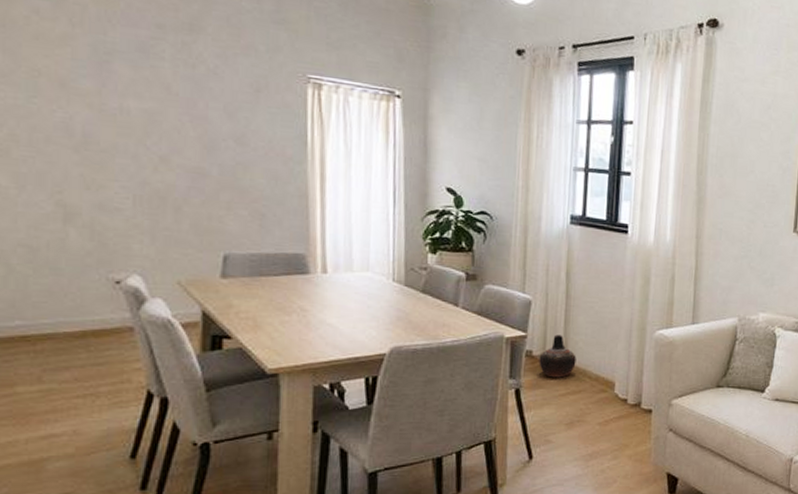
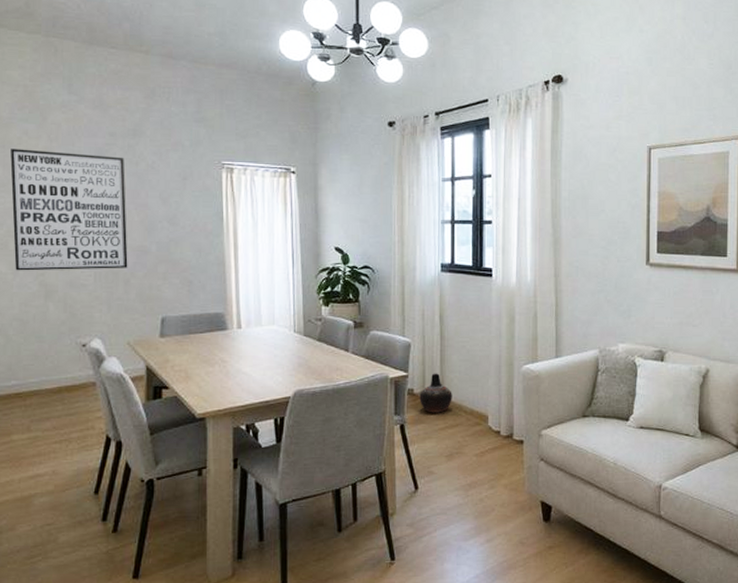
wall art: none [14,29,180,193] -> present [10,148,128,271]

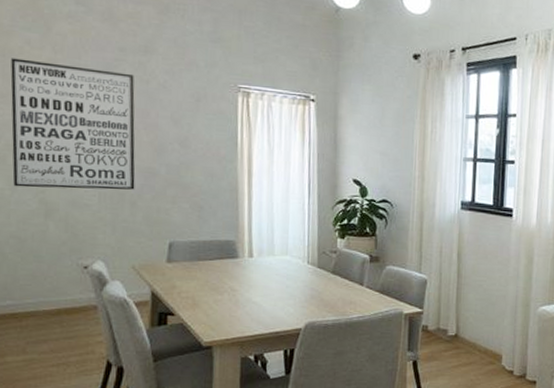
vase: present [419,373,452,413] -> none [433,311,467,351]

